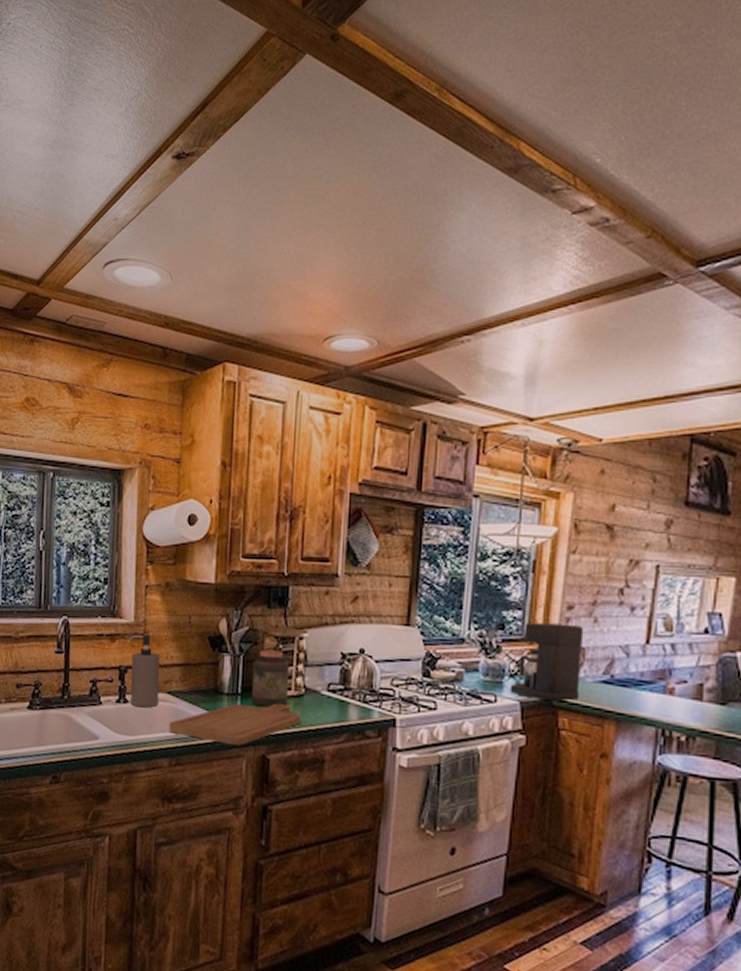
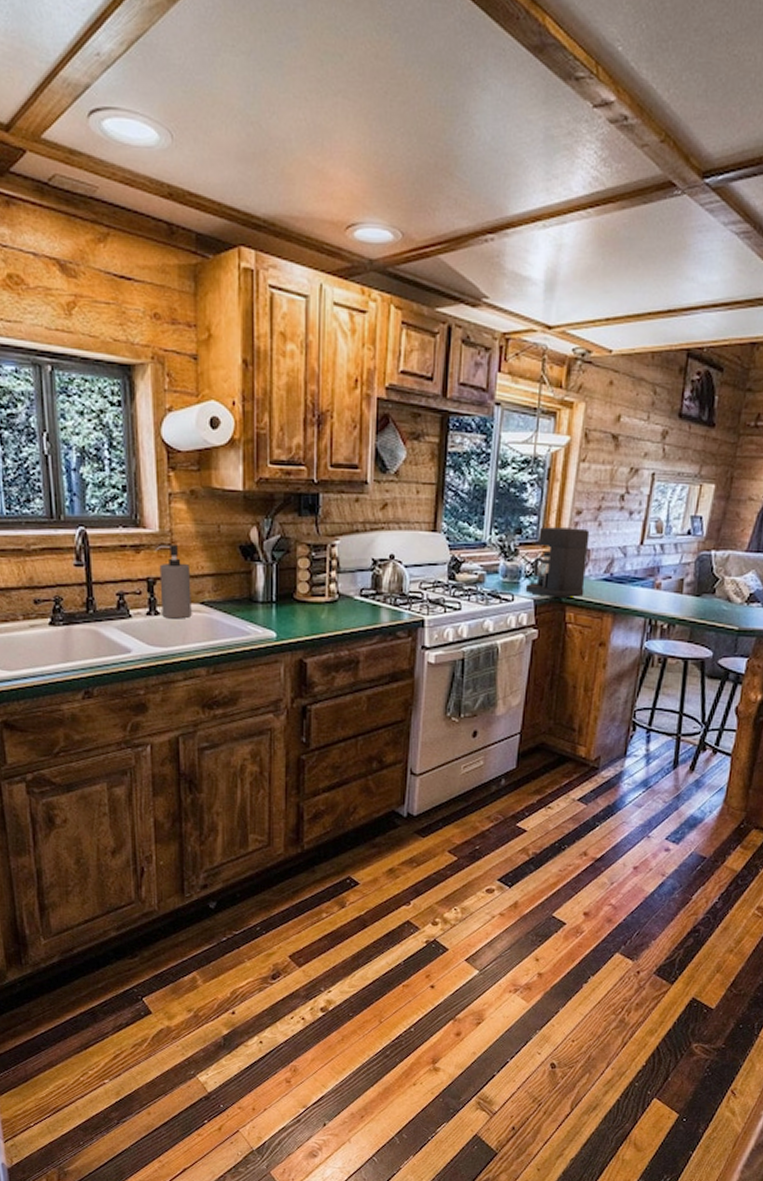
chopping board: present [169,703,301,745] -> none [205,609,335,651]
jar: present [252,650,290,709] -> none [287,558,323,615]

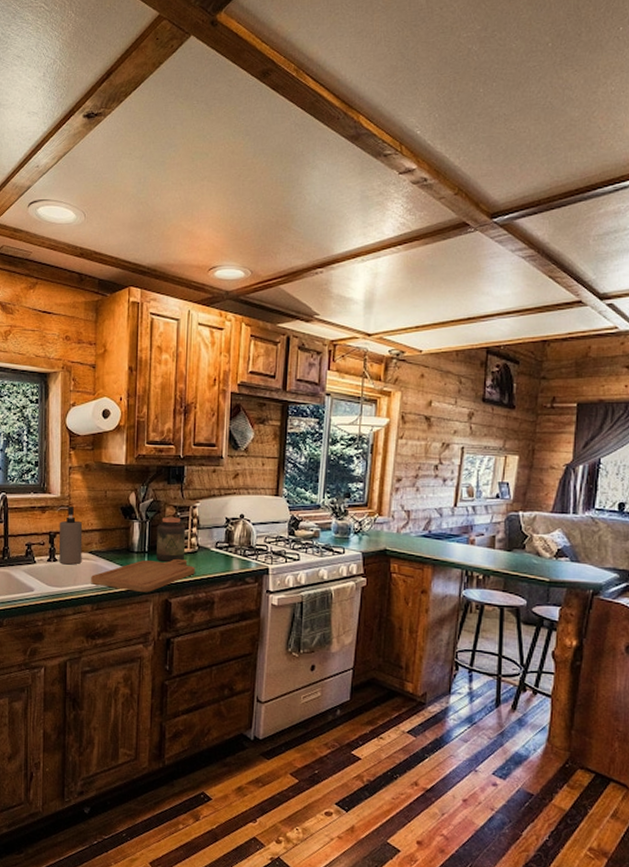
chopping board: none [205,609,335,651] -> present [91,558,195,592]
jar: none [287,558,323,615] -> present [156,517,186,563]
coffee maker: present [525,527,590,599] -> none [354,492,409,552]

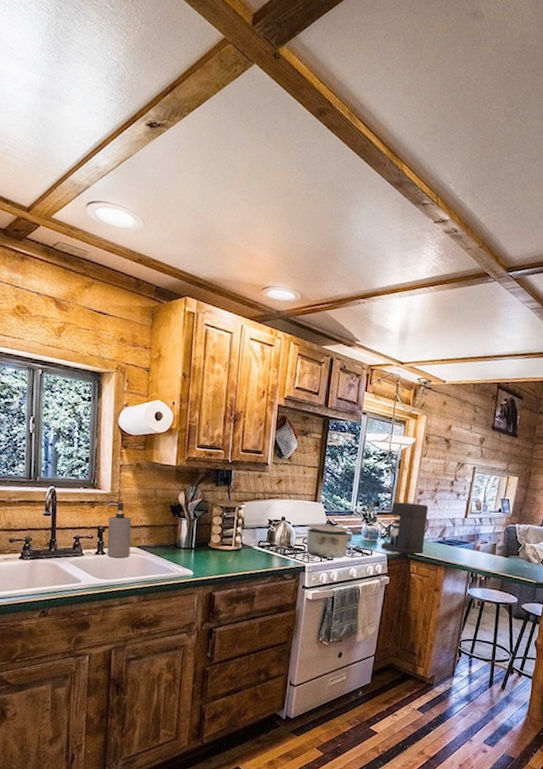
chopping board: present [91,558,195,592] -> none [138,555,239,586]
jar: present [156,517,186,563] -> none [202,516,231,559]
saucepan: none [269,521,318,559] -> present [306,524,351,559]
coffee maker: none [354,492,409,552] -> present [380,502,429,555]

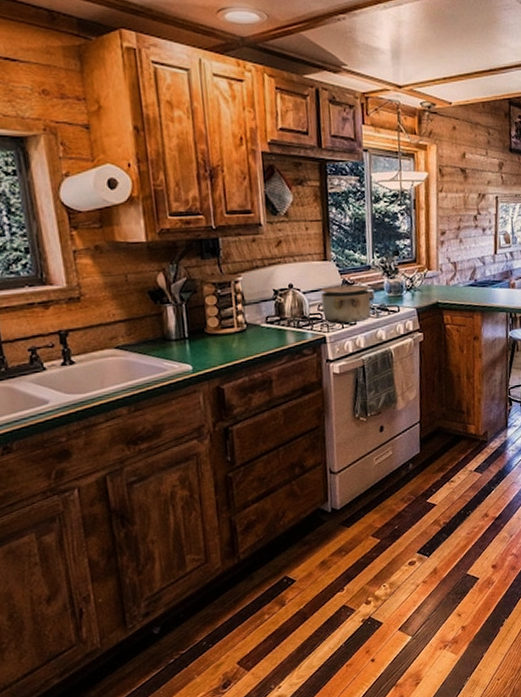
soap dispenser: present [105,502,132,558] -> none [63,297,108,367]
coffee maker: present [380,502,429,555] -> none [407,245,456,306]

